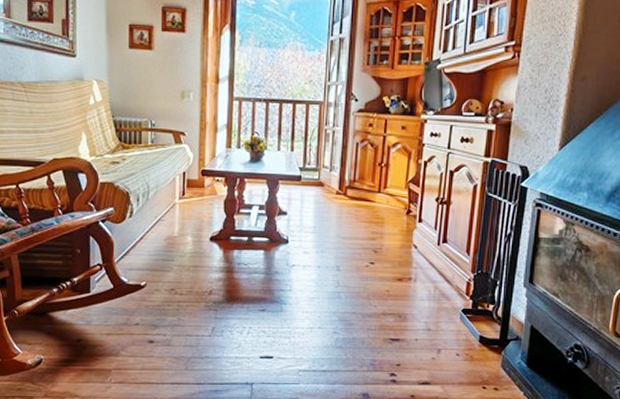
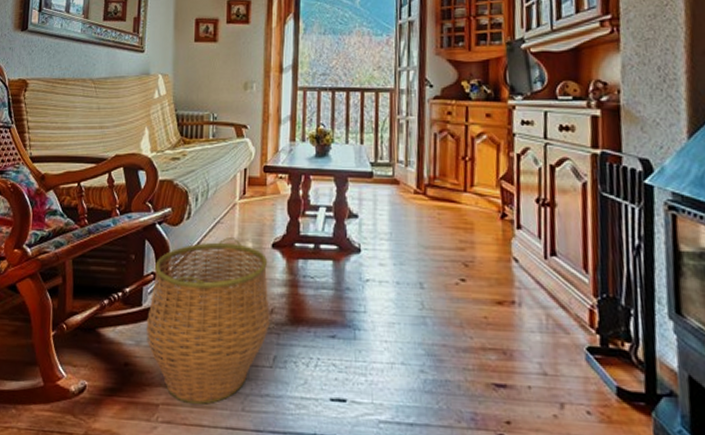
basket: none [95,233,209,367] -> present [146,238,270,404]

